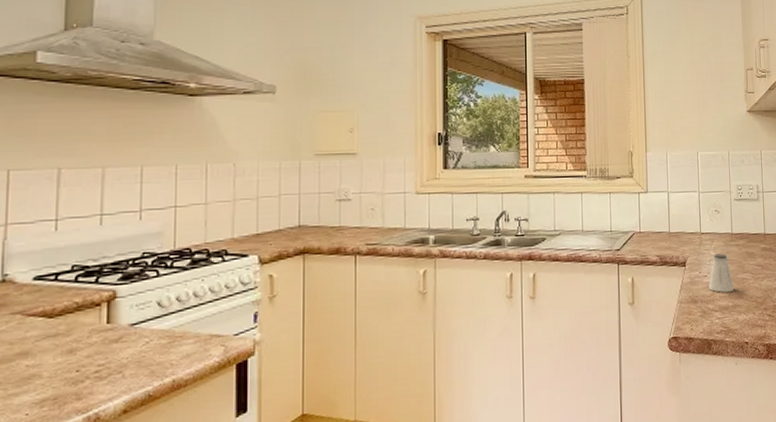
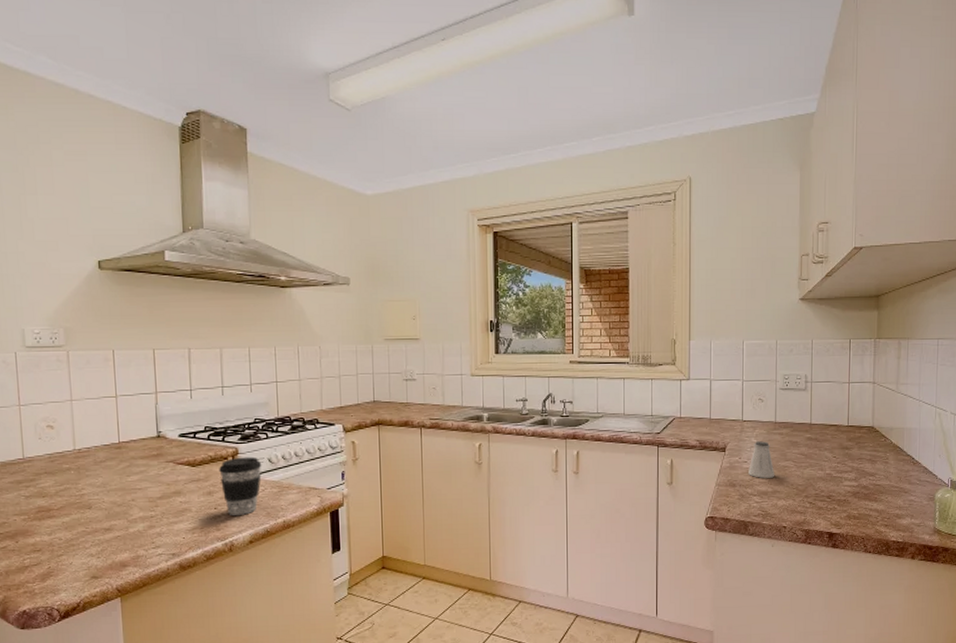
coffee cup: none [87,300,148,379] -> present [219,456,262,515]

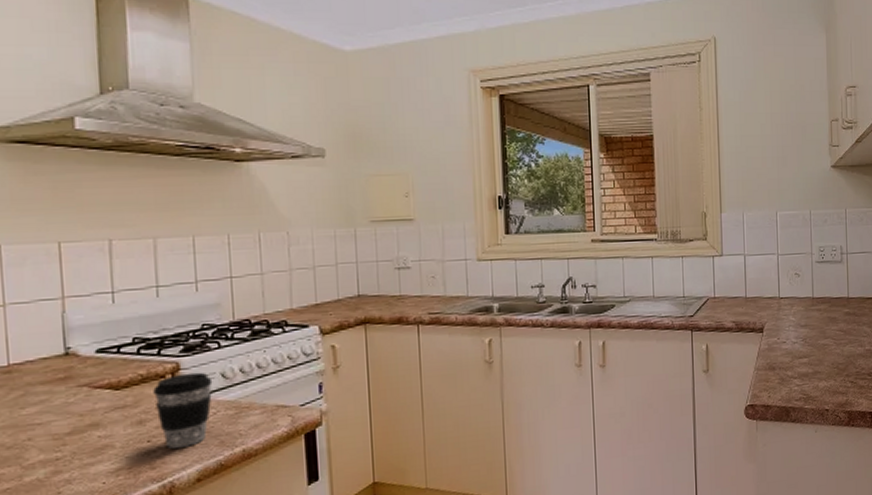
saltshaker: present [749,441,775,478] -> none [788,319,815,359]

